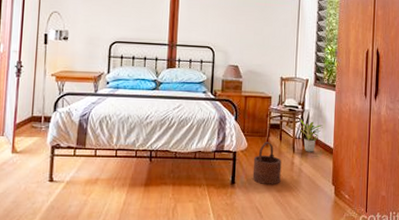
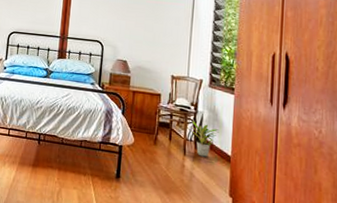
wooden bucket: present [252,142,282,185] -> none [138,139,171,186]

